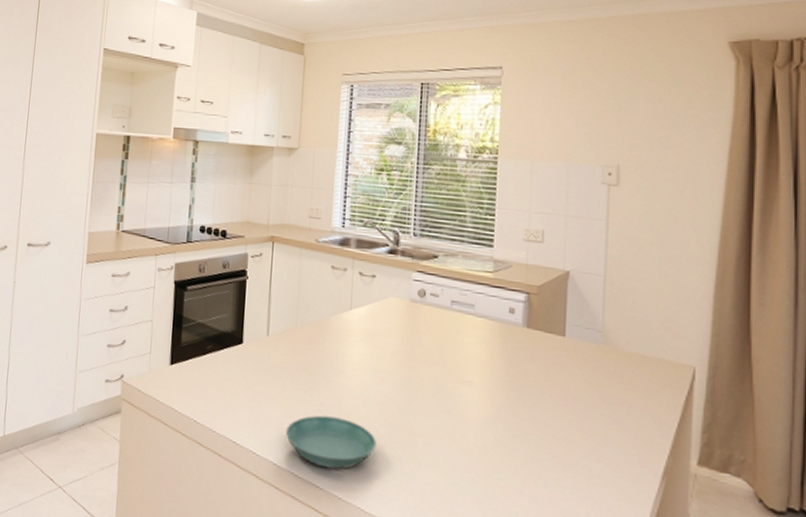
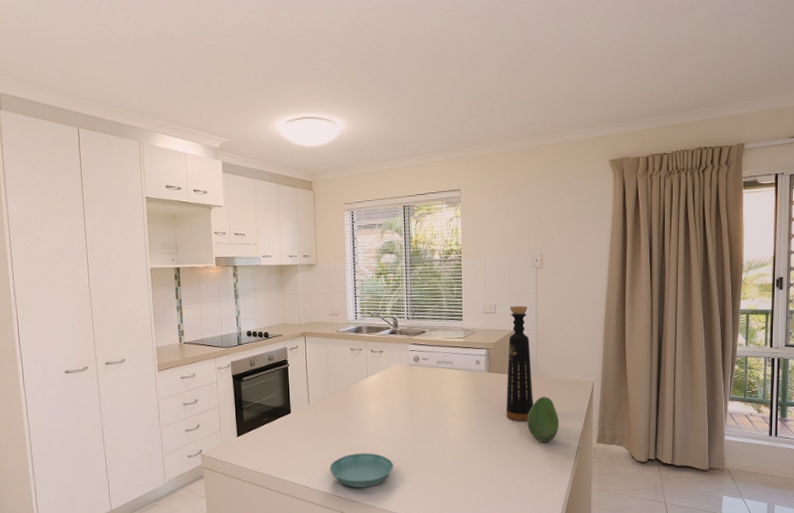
bottle: none [551,235,596,412] -> present [506,306,533,422]
fruit: none [583,376,636,450] -> present [527,396,559,442]

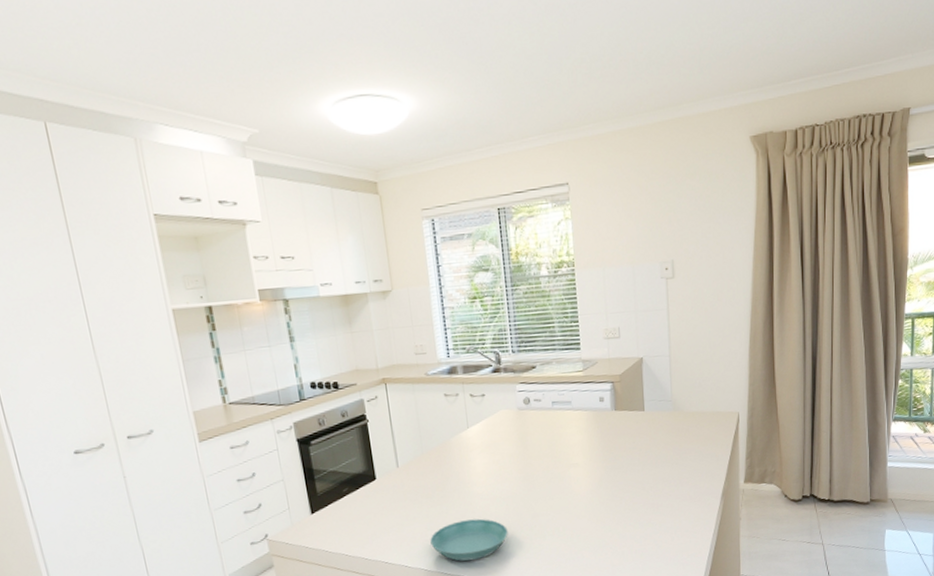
bottle: present [506,306,533,422] -> none [637,326,670,466]
fruit: present [527,396,559,442] -> none [663,433,701,488]

